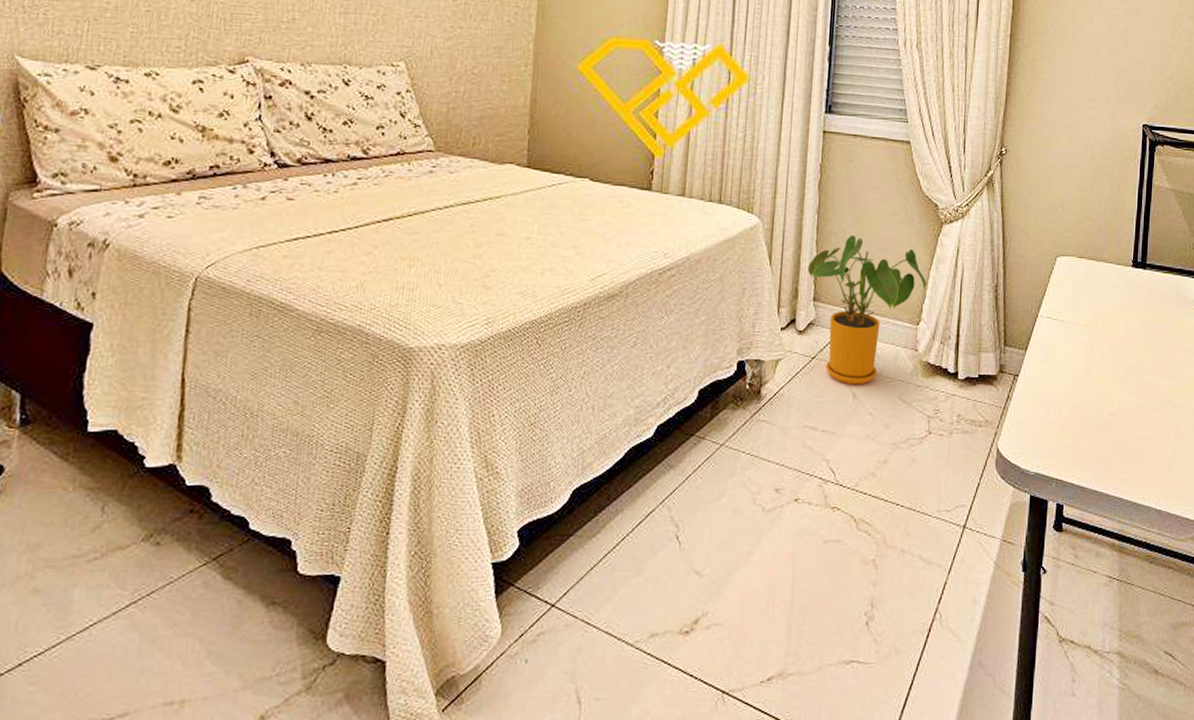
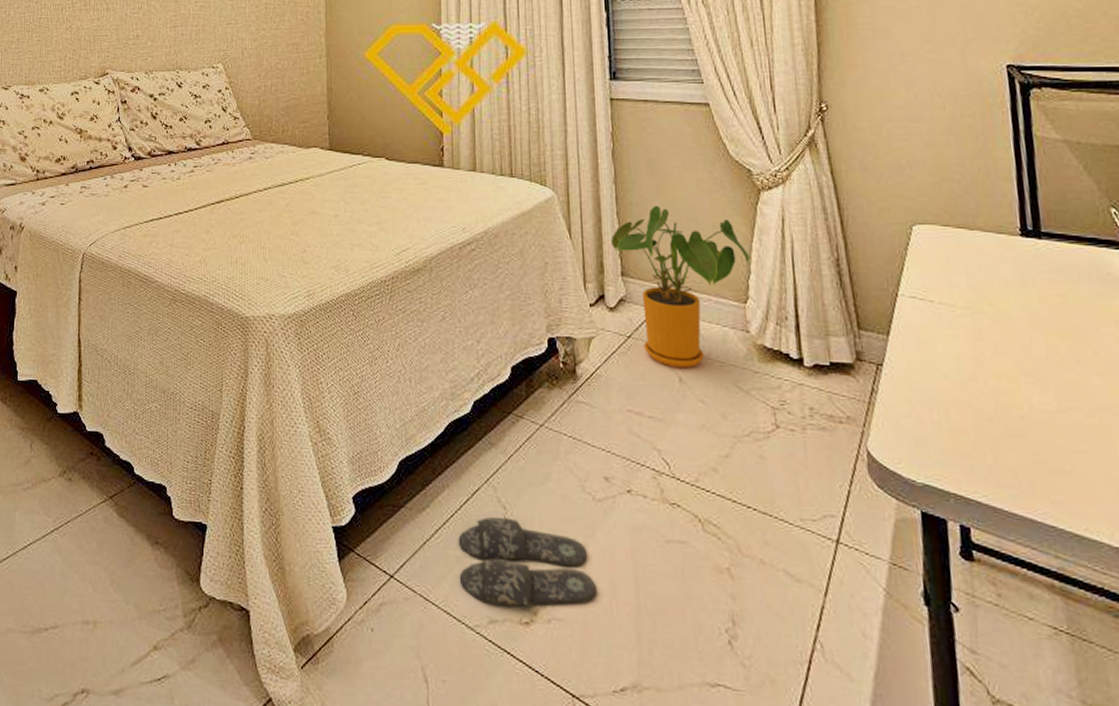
slippers: none [623,535,757,620] -> present [458,516,598,608]

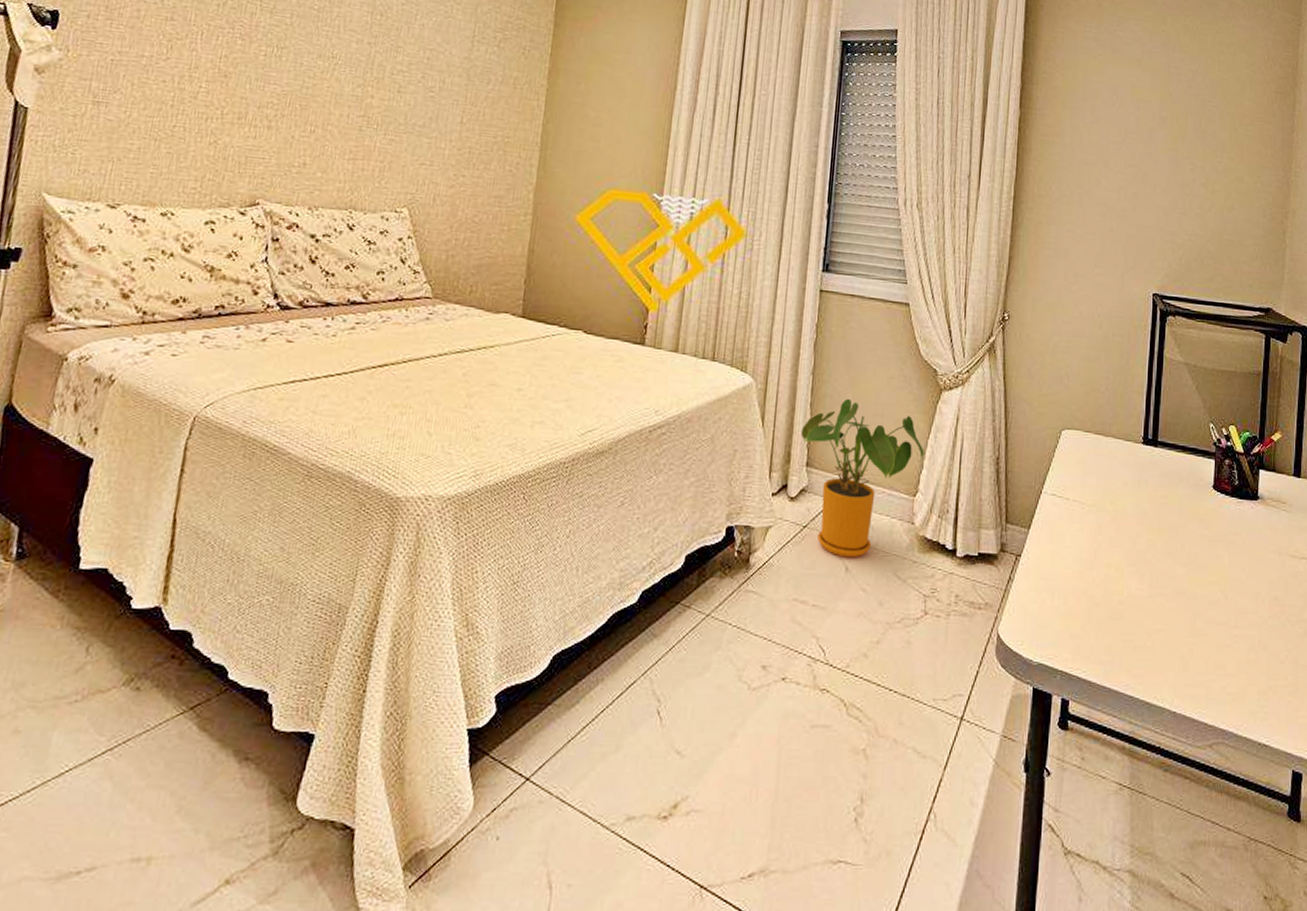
slippers: present [458,516,598,608] -> none [600,710,740,802]

